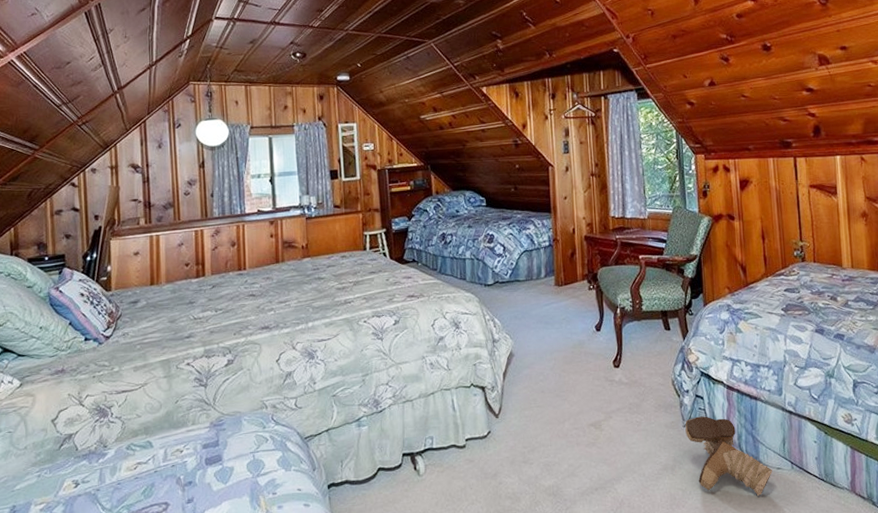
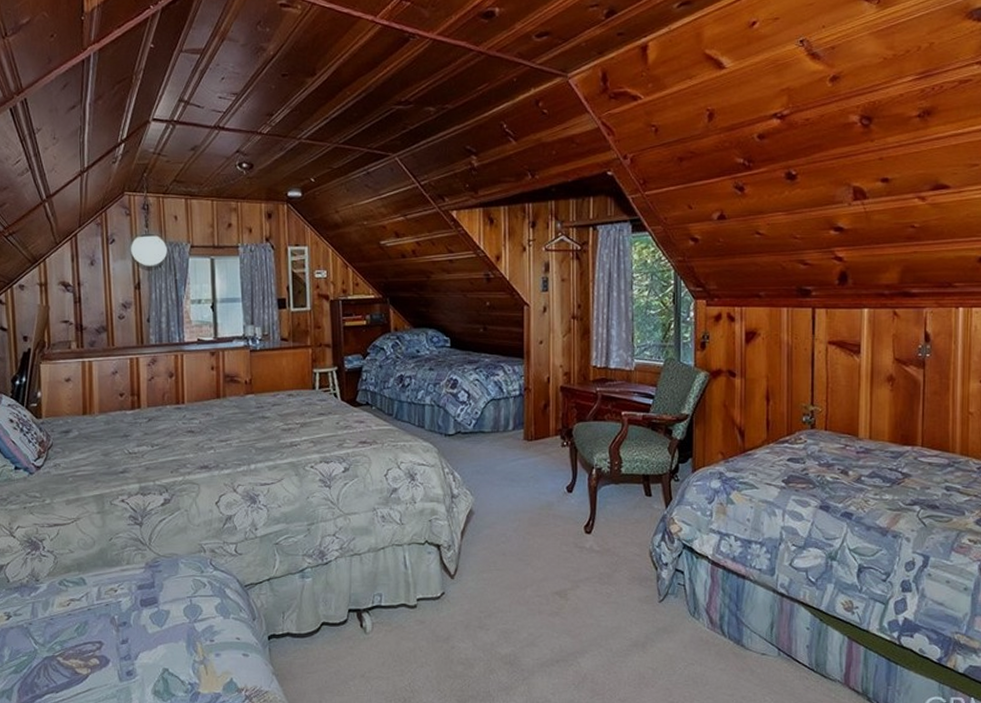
boots: present [685,416,773,497] -> none [661,592,757,682]

